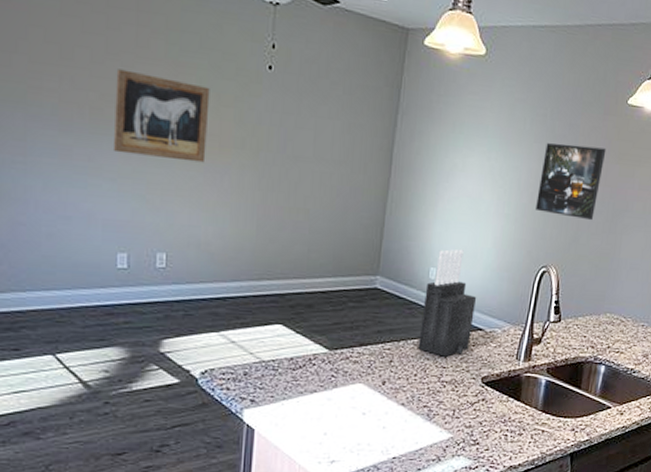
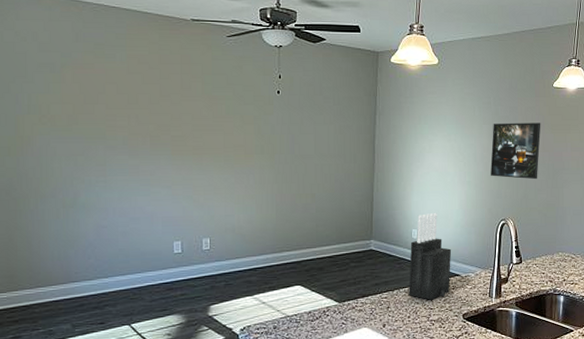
wall art: present [112,69,210,163] -> none [167,106,236,168]

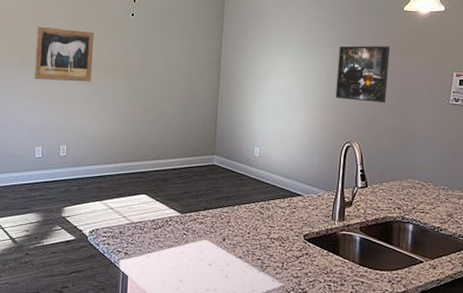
wall art: none [167,106,236,168] -> present [34,27,94,82]
knife block: present [408,212,452,300] -> none [249,131,294,218]

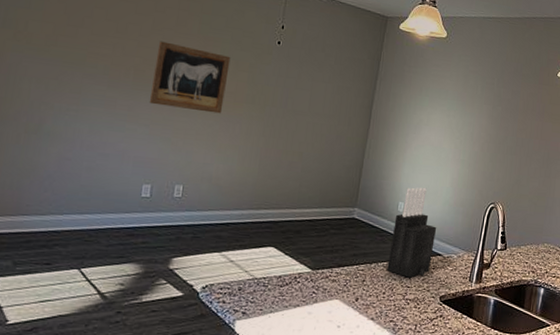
knife block: none [249,131,294,218] -> present [387,187,437,278]
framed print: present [336,45,390,103] -> none [486,105,542,167]

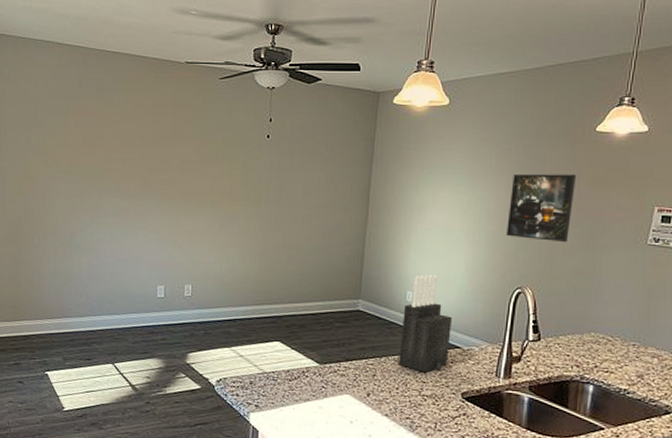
wall art: present [149,41,231,114] -> none [155,150,224,214]
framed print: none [486,105,542,167] -> present [507,173,577,243]

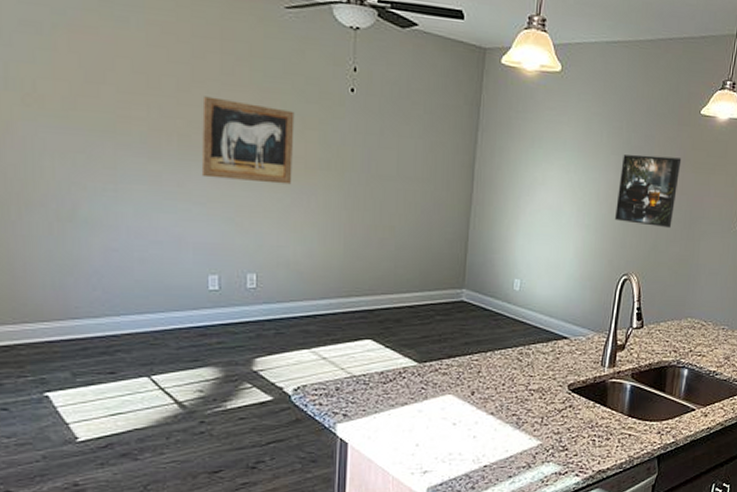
wall art: none [155,150,224,214] -> present [201,96,295,185]
knife block: present [399,274,453,373] -> none [505,260,561,366]

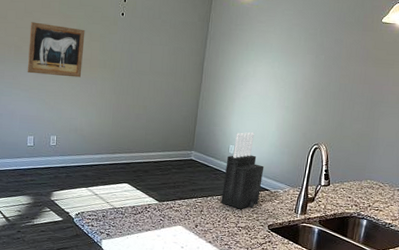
knife block: none [505,260,561,366] -> present [221,132,264,209]
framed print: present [615,154,682,229] -> none [309,54,365,110]

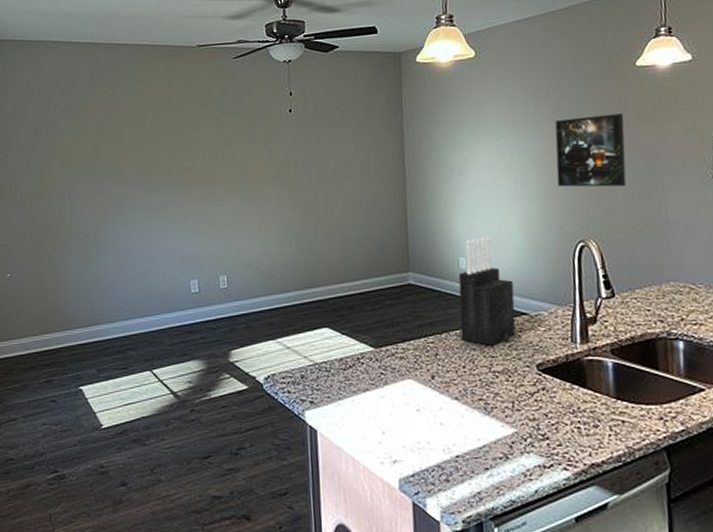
wall art: present [27,22,85,78] -> none [178,136,249,201]
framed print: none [309,54,365,110] -> present [555,113,627,187]

